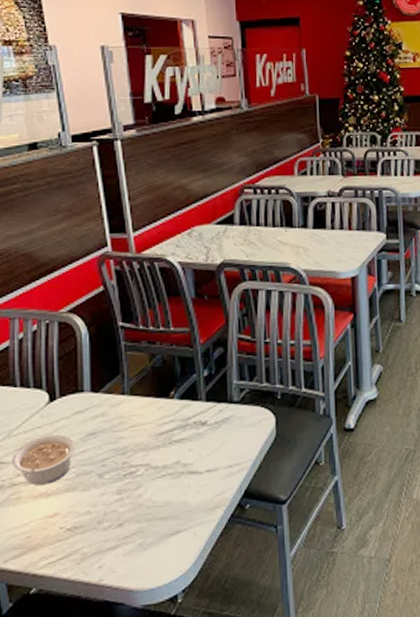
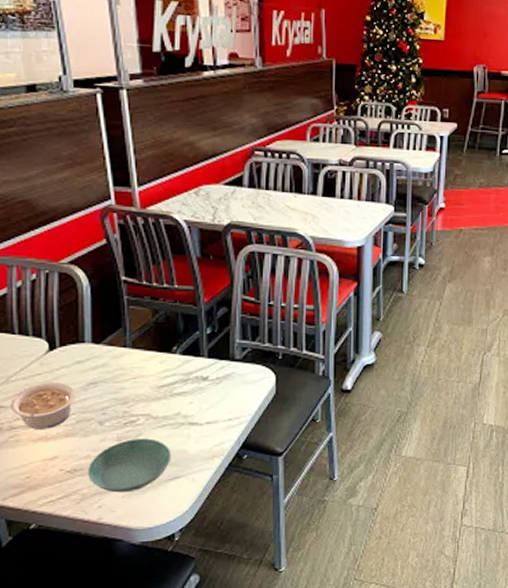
saucer: none [88,490,172,551] -> present [88,438,171,493]

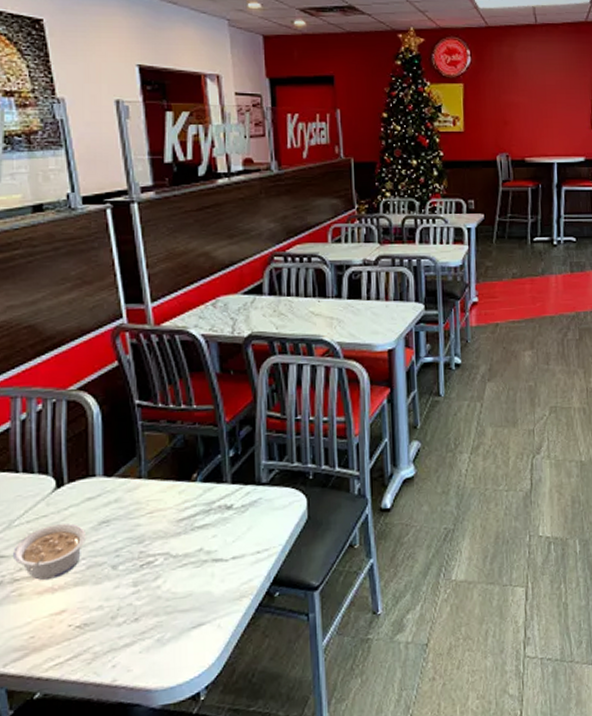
saucer: present [88,438,171,493] -> none [100,581,194,648]

